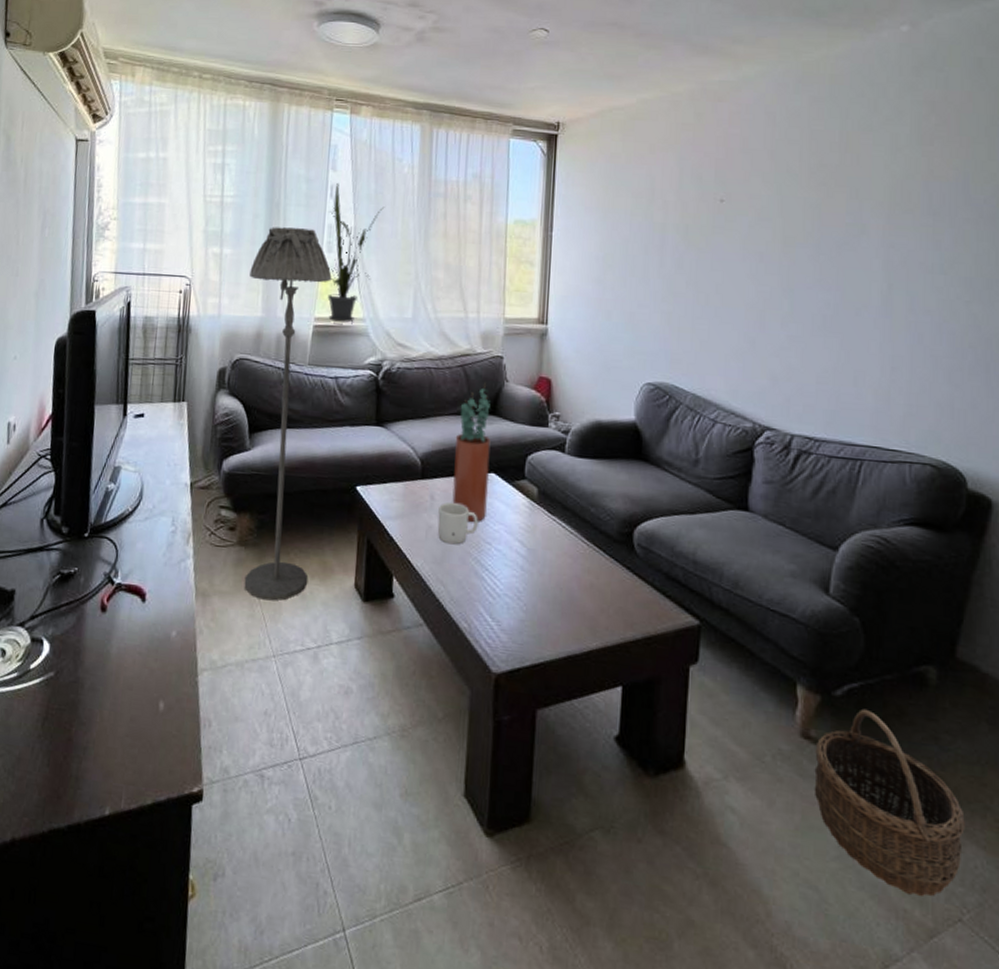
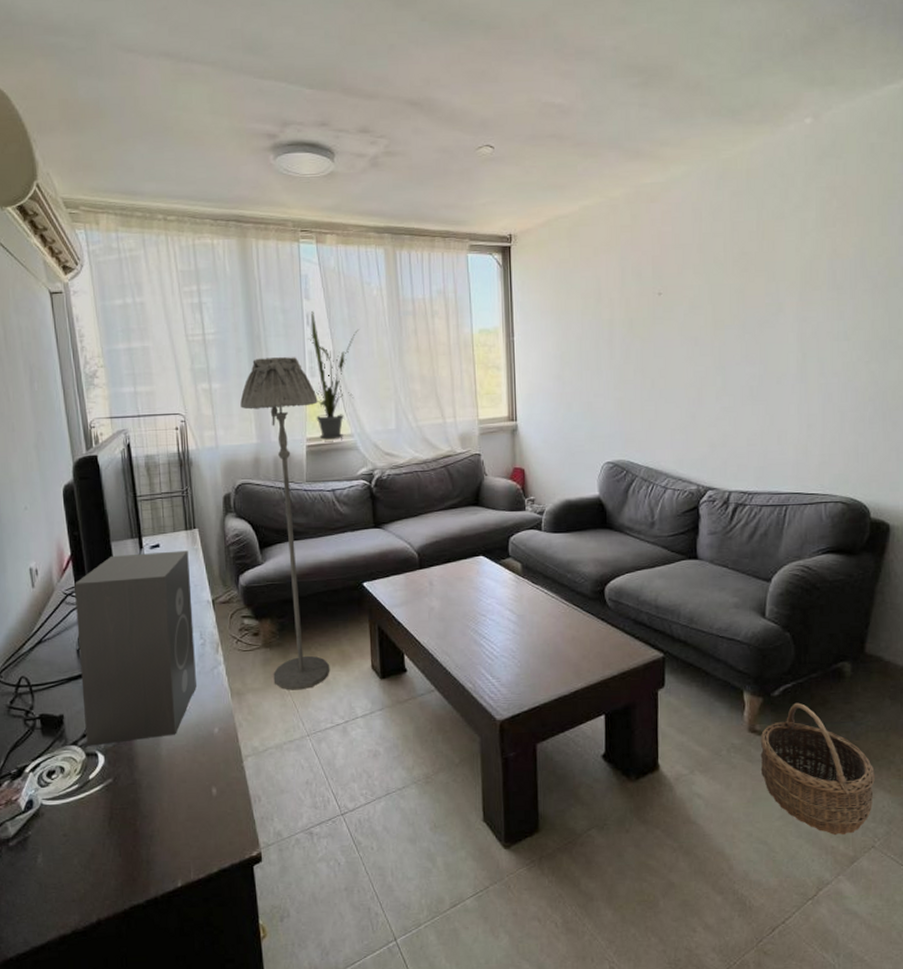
speaker: none [33,420,173,632] -> present [74,550,196,746]
mug: present [437,502,478,545] -> none [437,585,473,621]
vase: present [452,382,491,523] -> none [445,478,480,600]

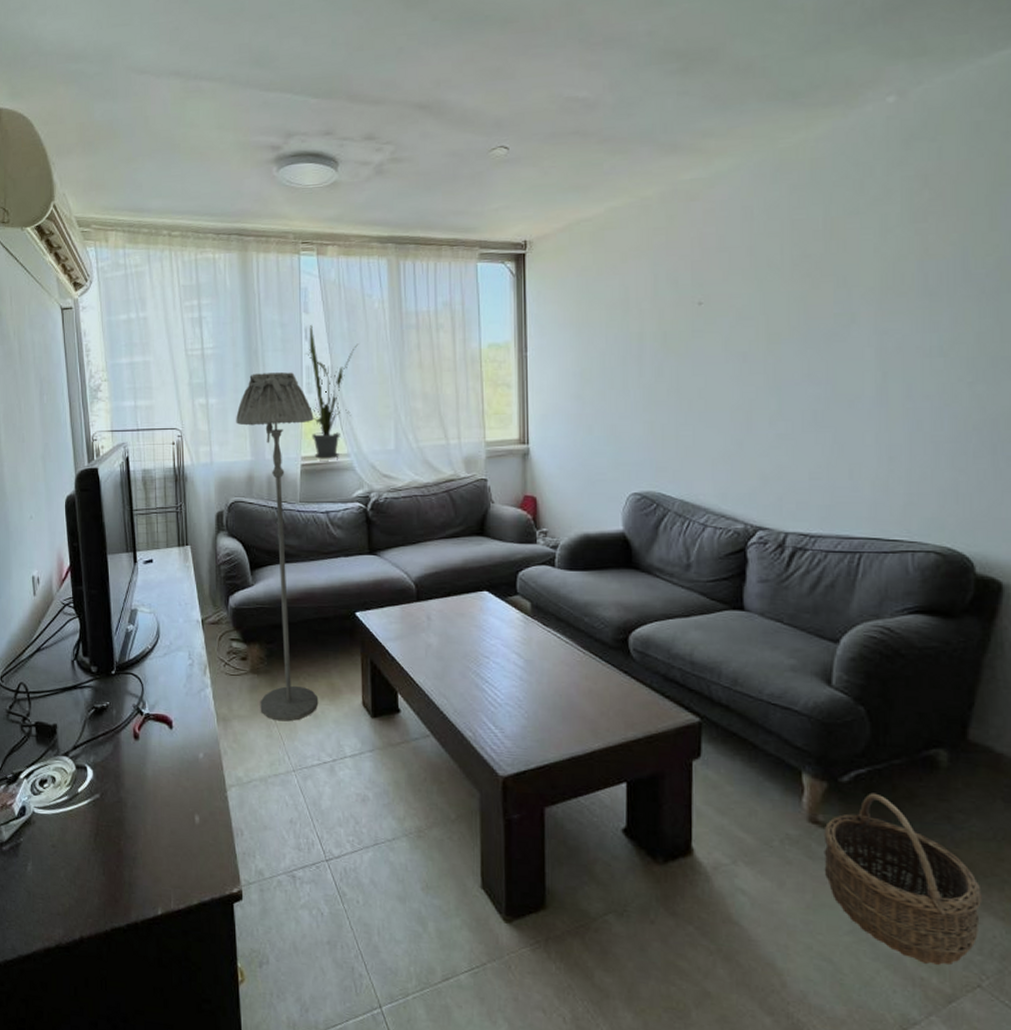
speaker: present [74,550,196,746] -> none [72,567,183,759]

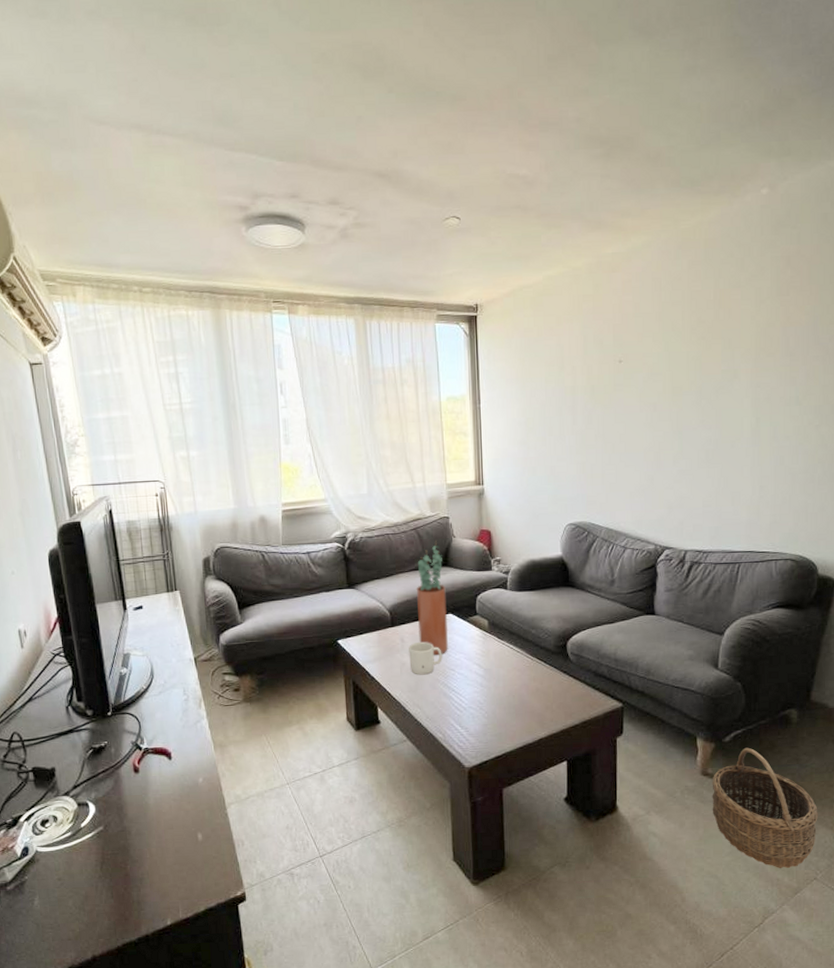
floor lamp: present [236,372,319,722] -> none [217,425,308,742]
house plant: present [308,324,359,460] -> none [284,379,331,506]
mug: none [436,621,475,661] -> present [409,641,443,675]
vase: none [446,505,483,639] -> present [416,540,449,656]

